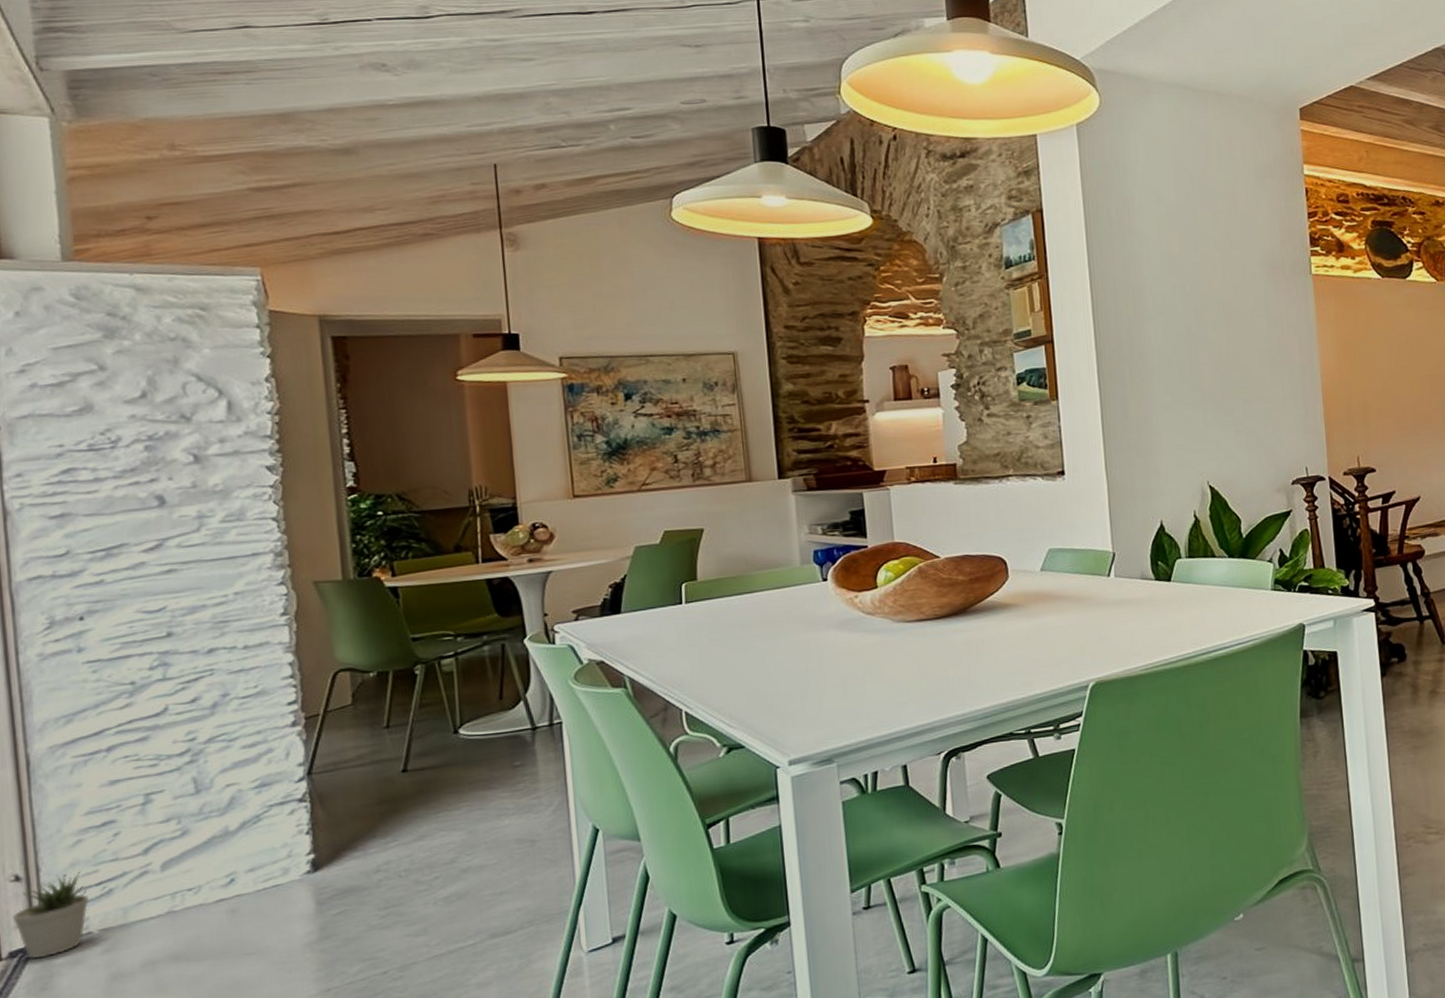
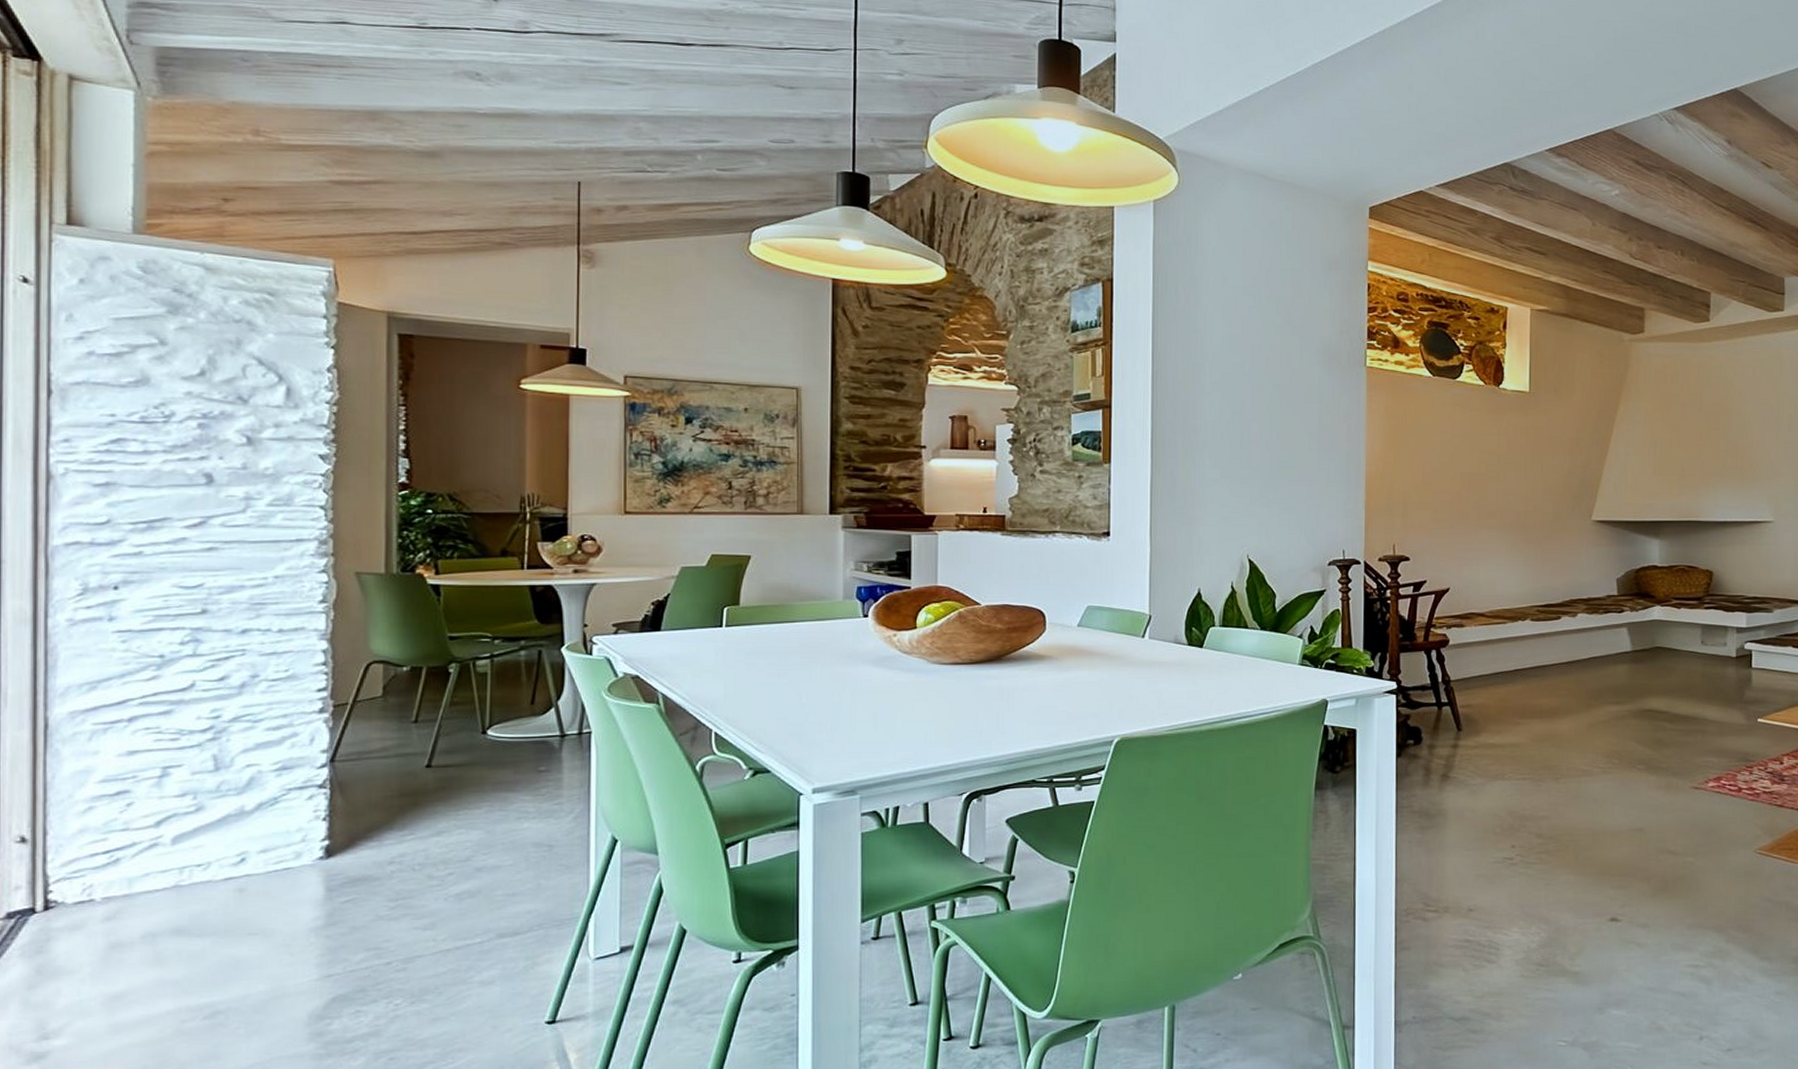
potted plant: present [13,869,89,958] -> none [15,836,94,921]

